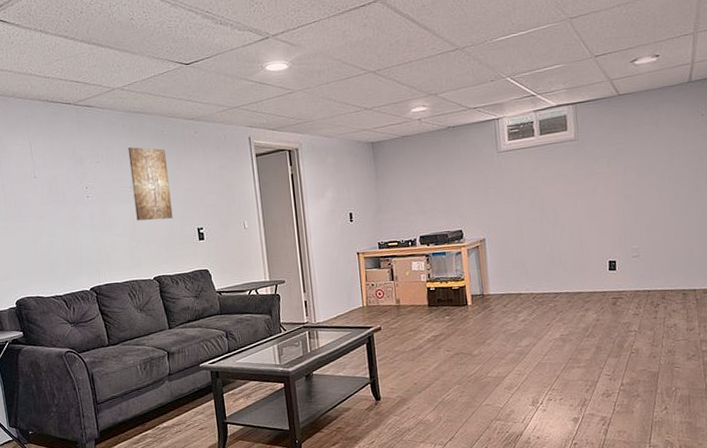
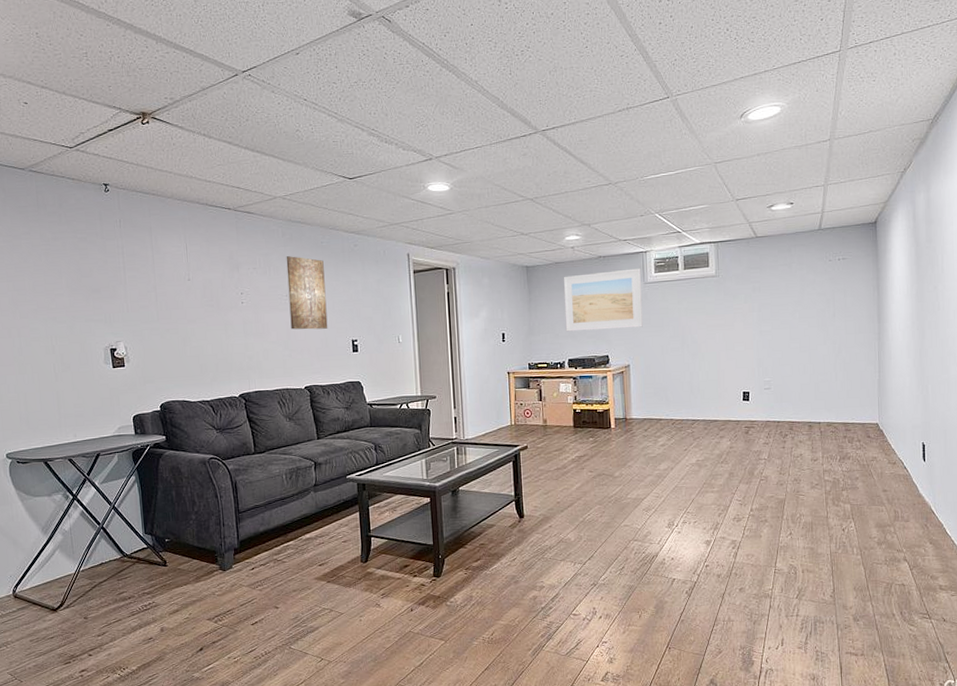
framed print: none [410,136,498,208] -> present [563,268,643,332]

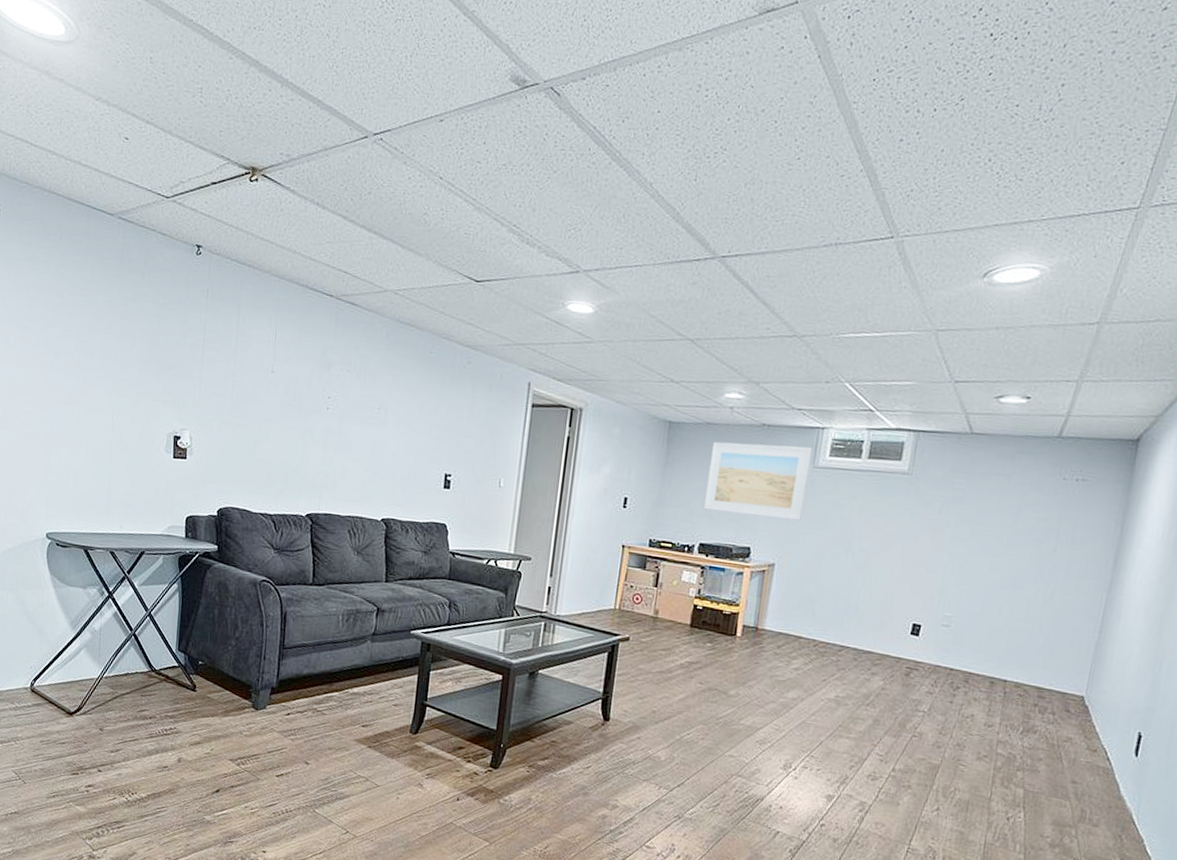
wall art: present [286,256,328,330] -> none [377,362,429,456]

